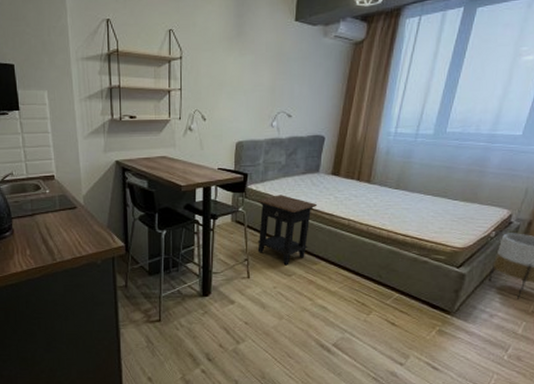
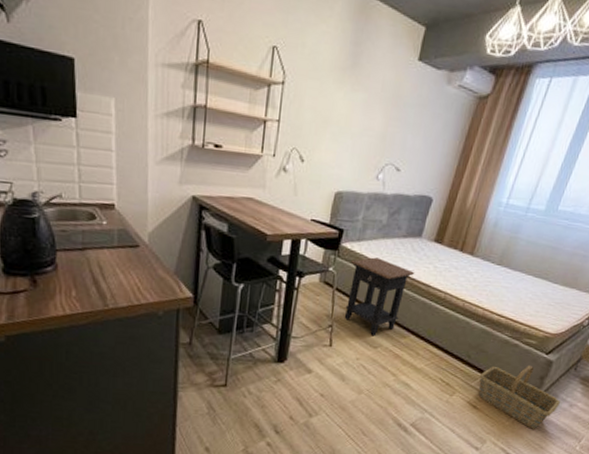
basket: none [393,279,480,342] -> present [479,364,561,429]

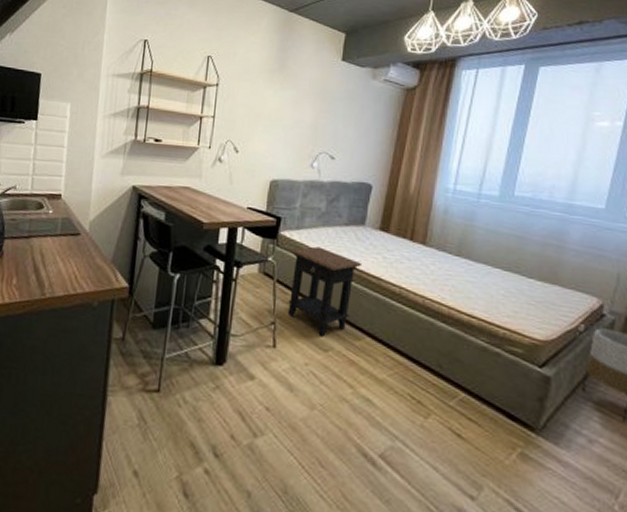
basket: present [479,364,561,429] -> none [457,380,575,474]

